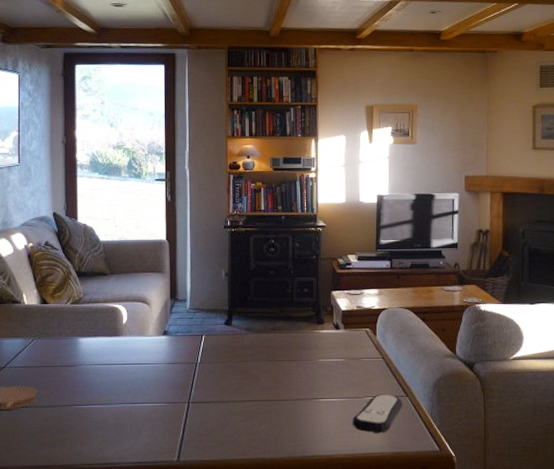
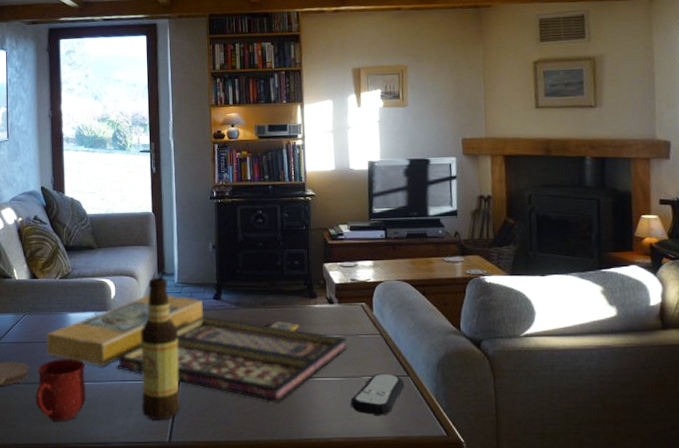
mug: none [43,383,96,443] -> present [35,359,87,421]
board game: none [56,320,351,423] -> present [46,295,347,403]
bottle: none [150,303,189,441] -> present [141,277,180,420]

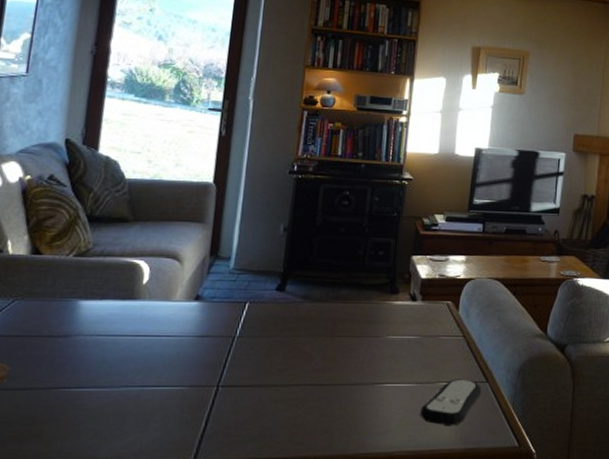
mug: present [35,359,87,421] -> none [12,358,94,438]
board game: present [46,295,347,403] -> none [40,282,426,413]
bottle: present [141,277,180,420] -> none [163,261,226,435]

